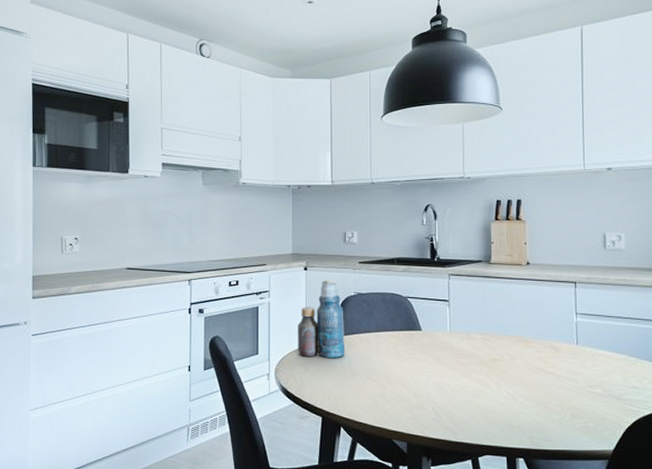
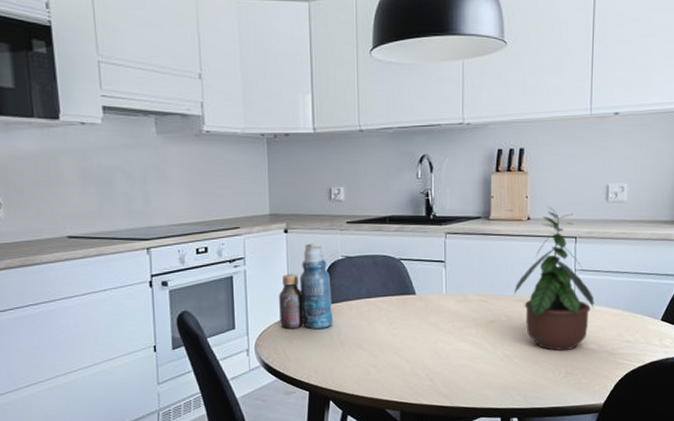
potted plant: none [516,252,598,392] -> present [514,206,594,351]

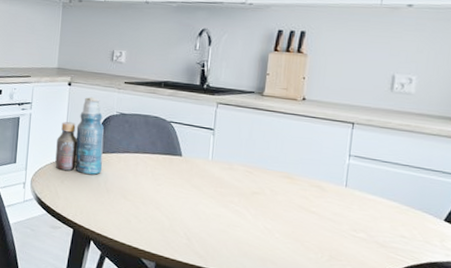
potted plant: present [514,206,594,351] -> none [281,89,368,235]

